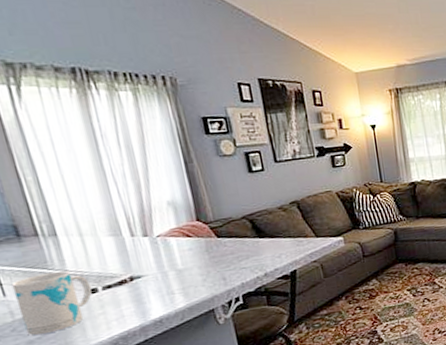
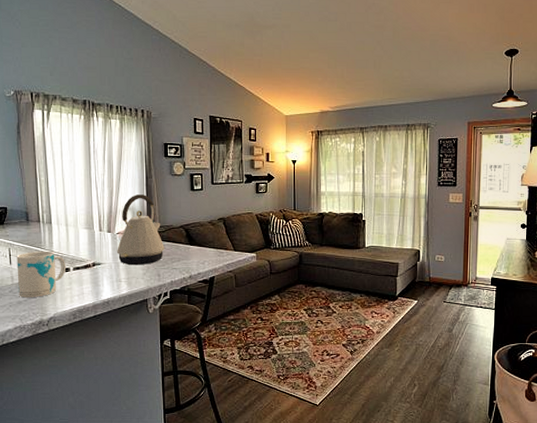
kettle: none [158,184,226,273] -> present [117,195,165,266]

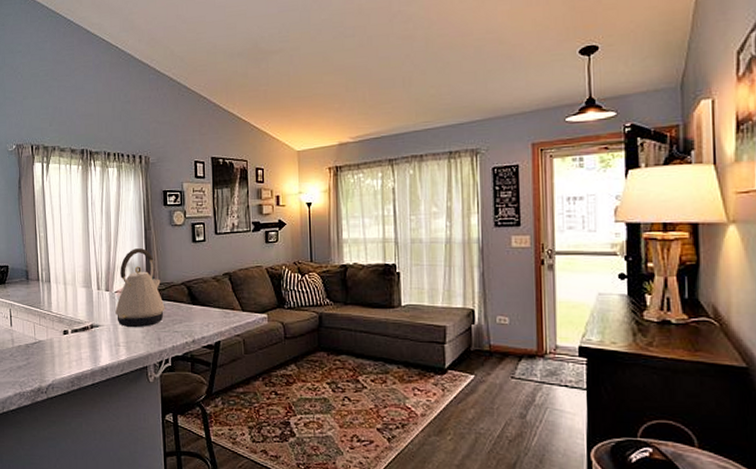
mug: present [16,250,66,298] -> none [17,311,64,363]

